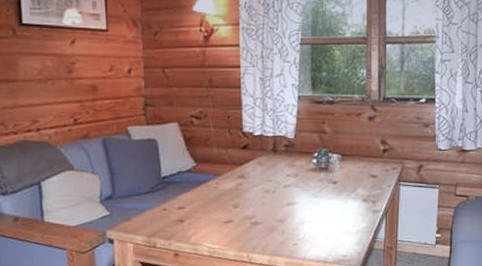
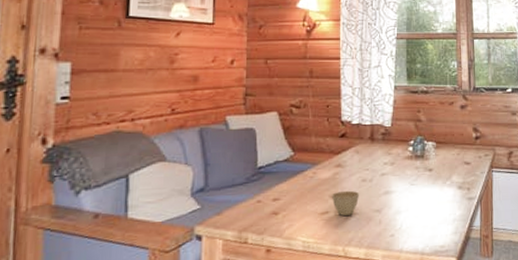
cup: none [235,201,262,225] -> present [332,190,359,216]

